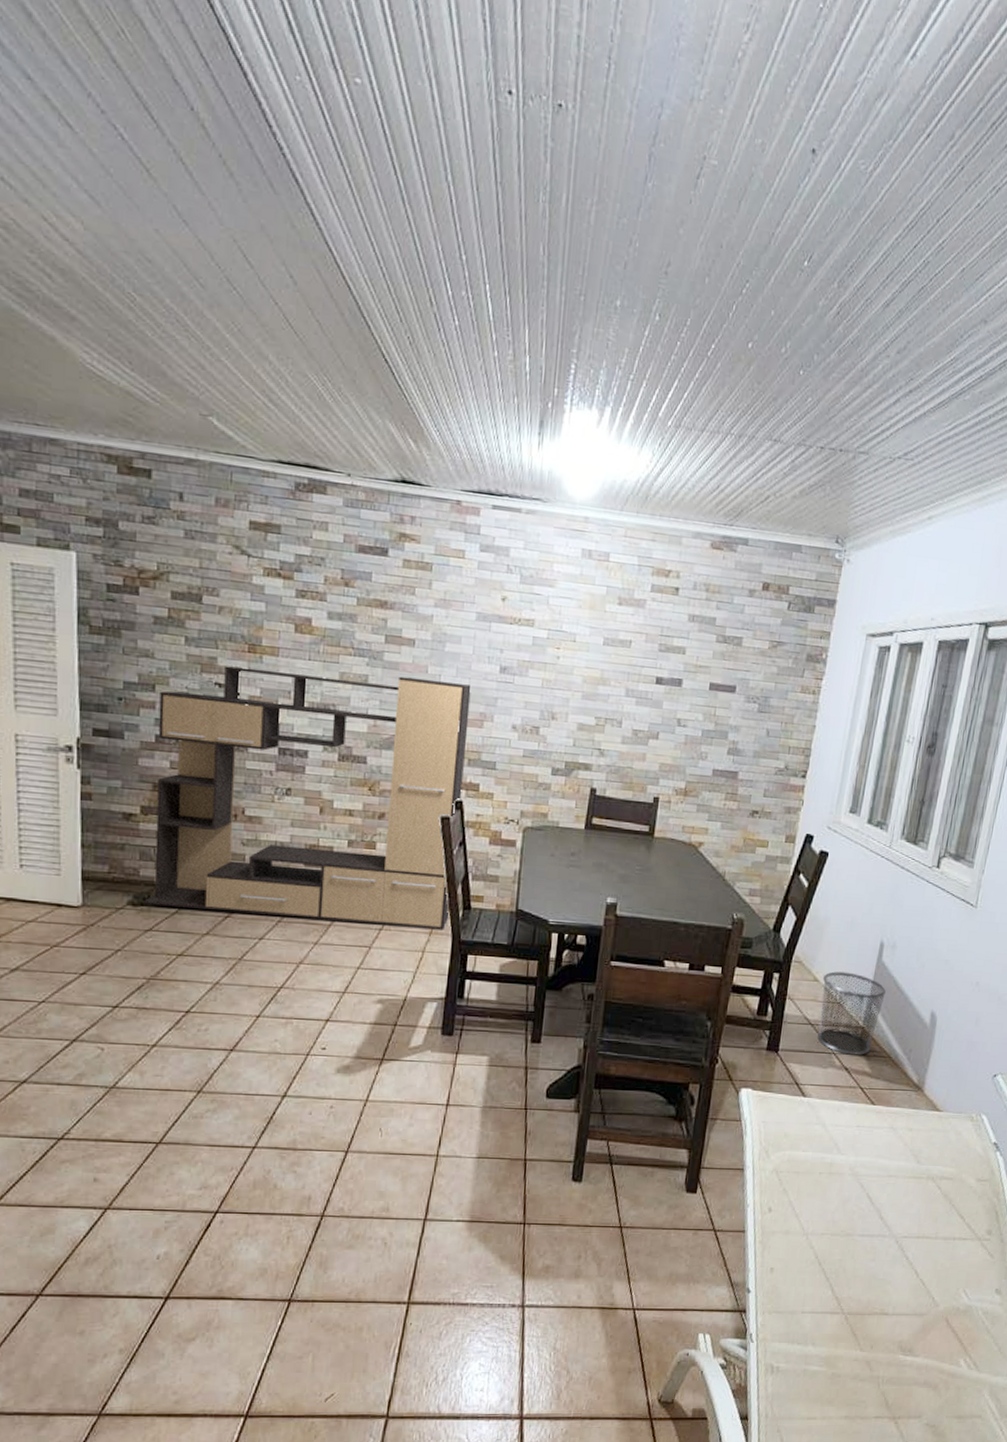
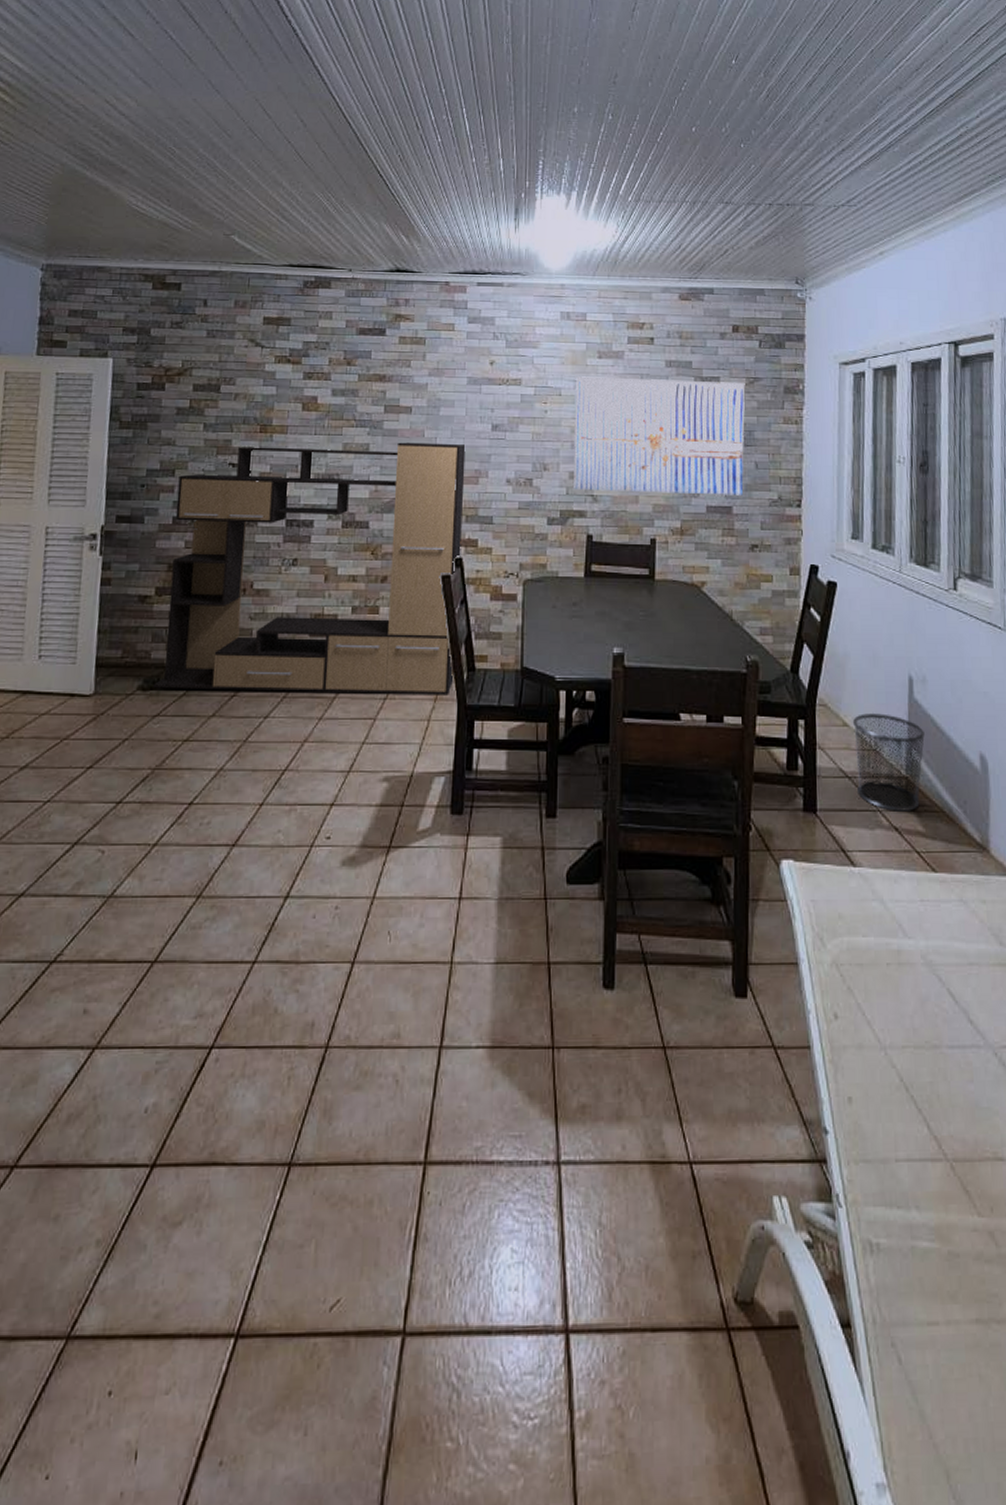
wall art: none [580,622,768,762] -> present [572,376,745,495]

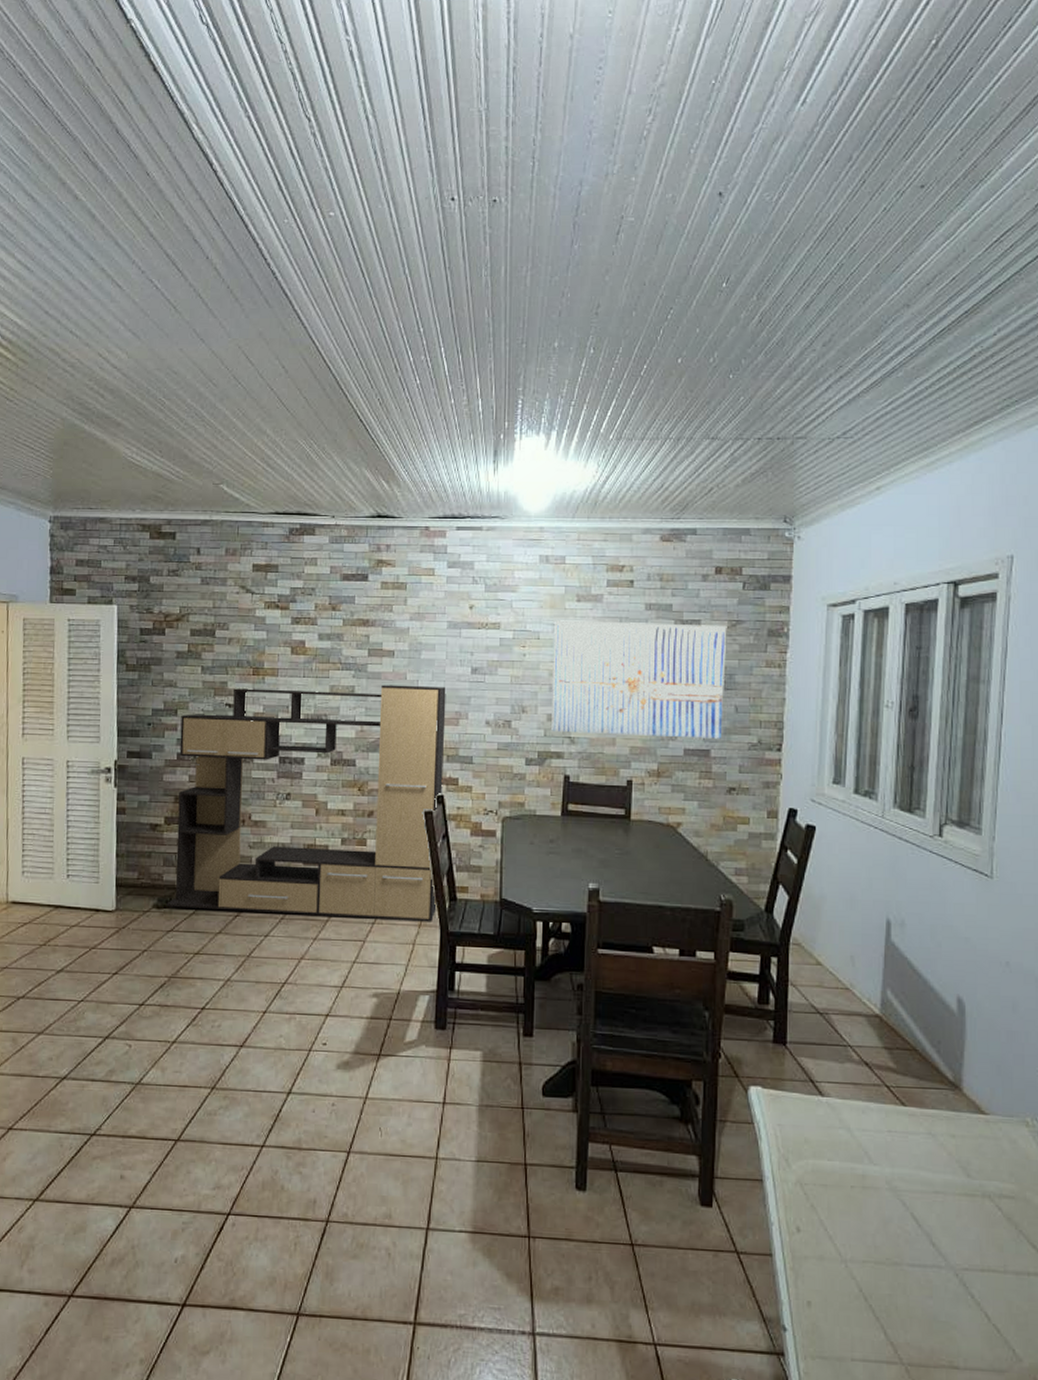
waste bin: present [852,712,925,811] -> none [826,953,900,1048]

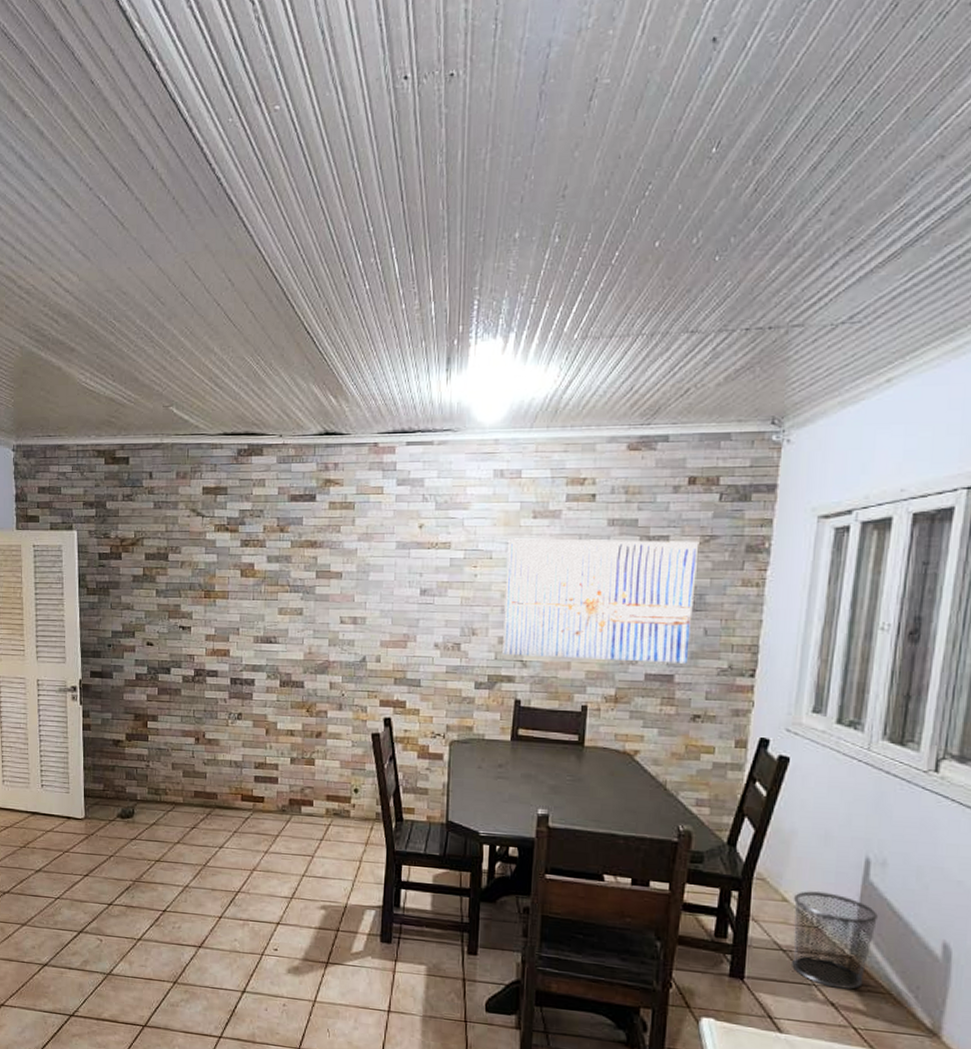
media console: present [166,685,446,922] -> none [130,607,394,841]
waste bin: none [826,953,900,1048] -> present [792,890,878,990]

